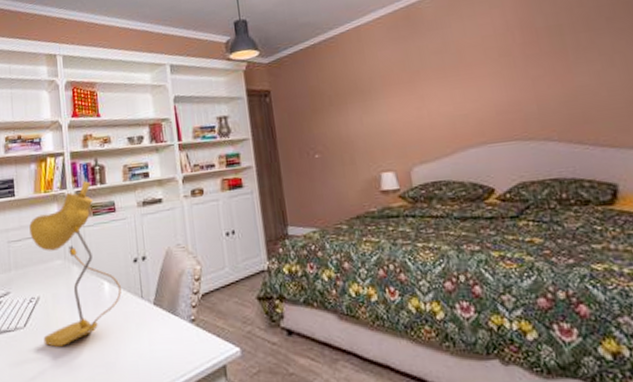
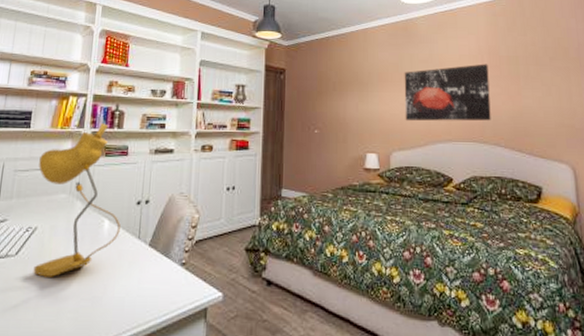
wall art: none [413,41,536,128] -> present [404,64,491,121]

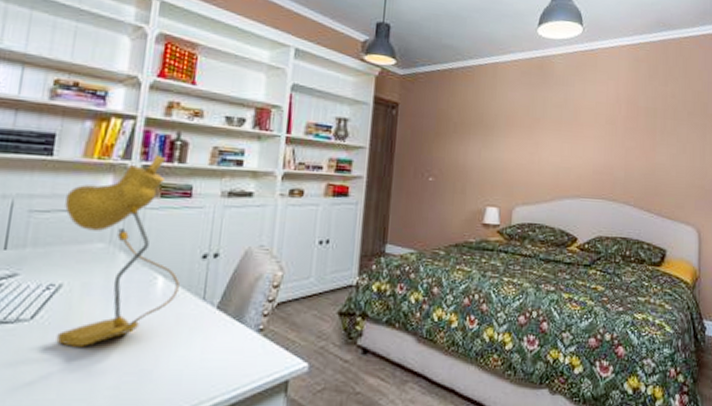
wall art: present [404,64,491,121] -> none [532,113,625,177]

